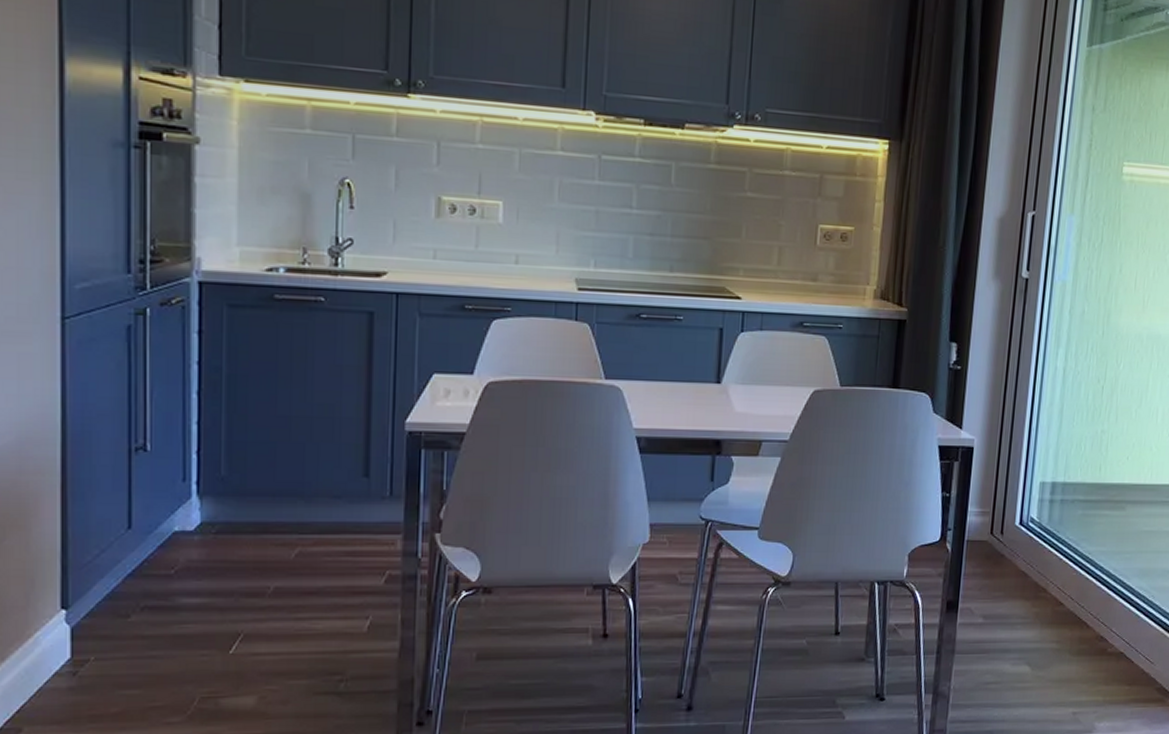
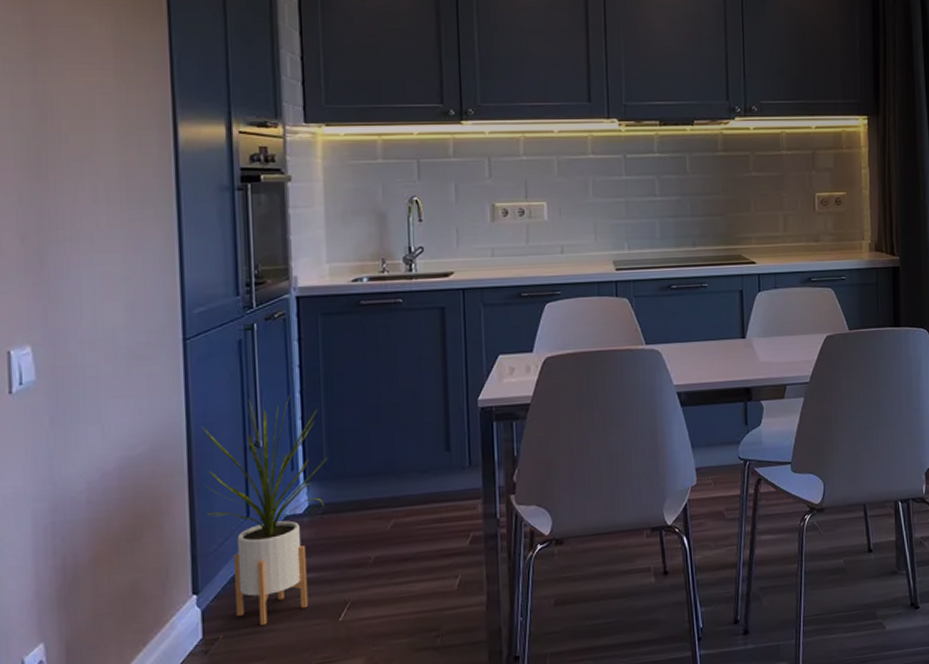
house plant: none [79,394,227,650] -> present [201,394,328,625]

